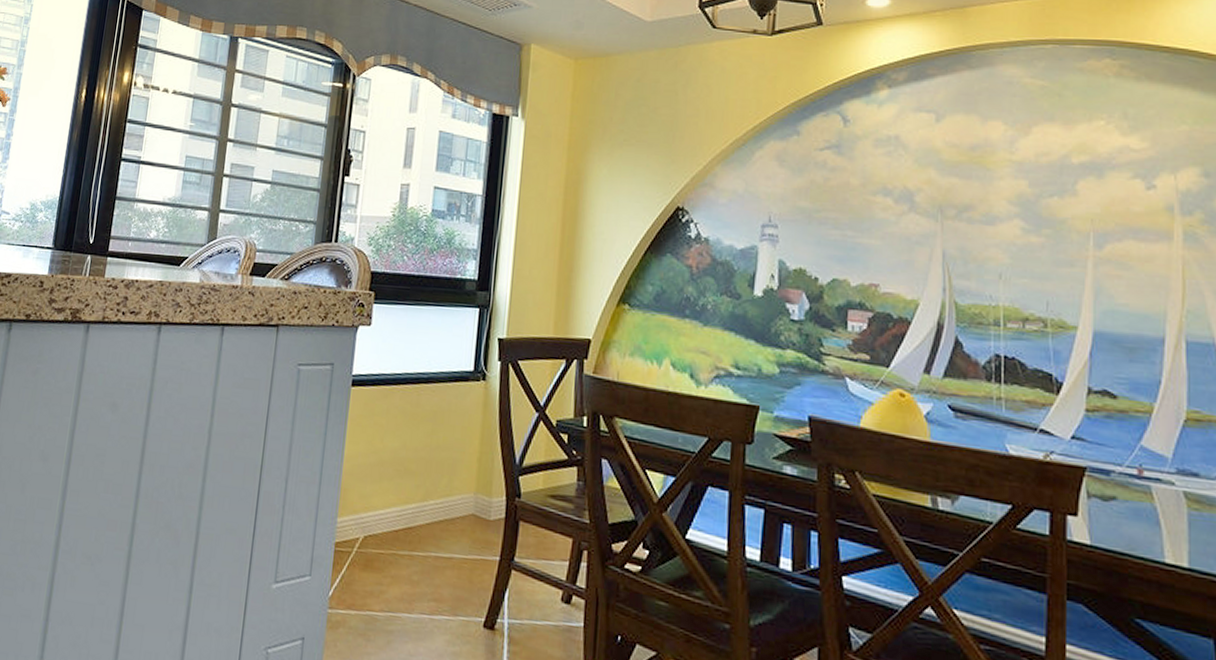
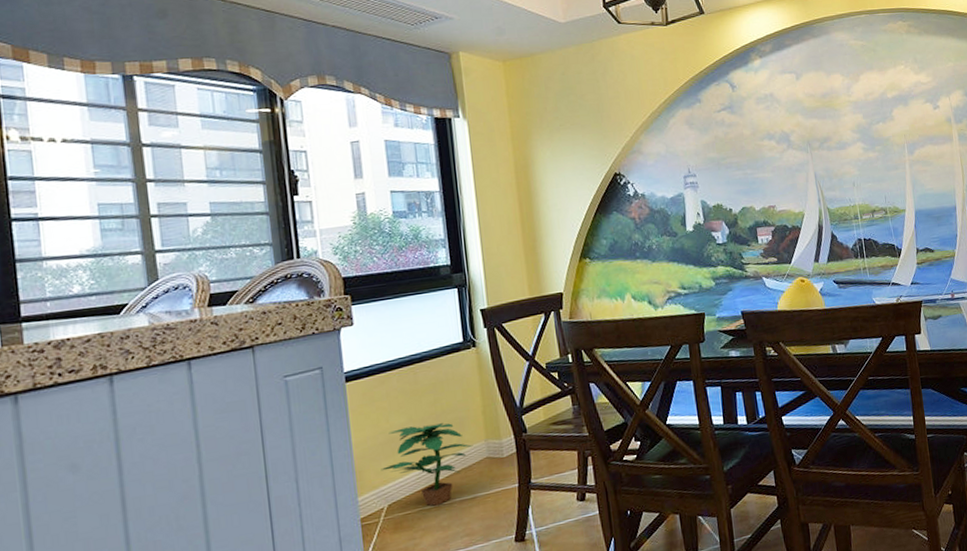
potted plant: none [365,453,461,554] -> present [381,423,473,506]

